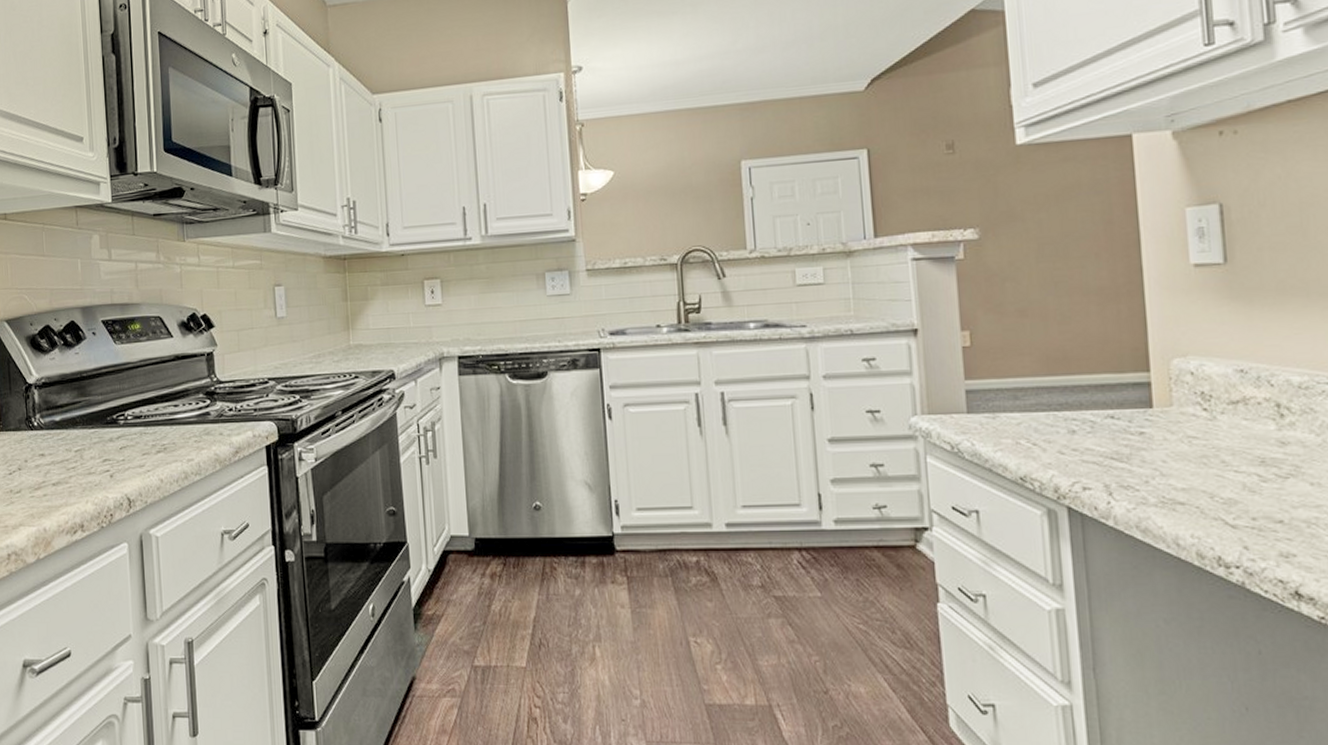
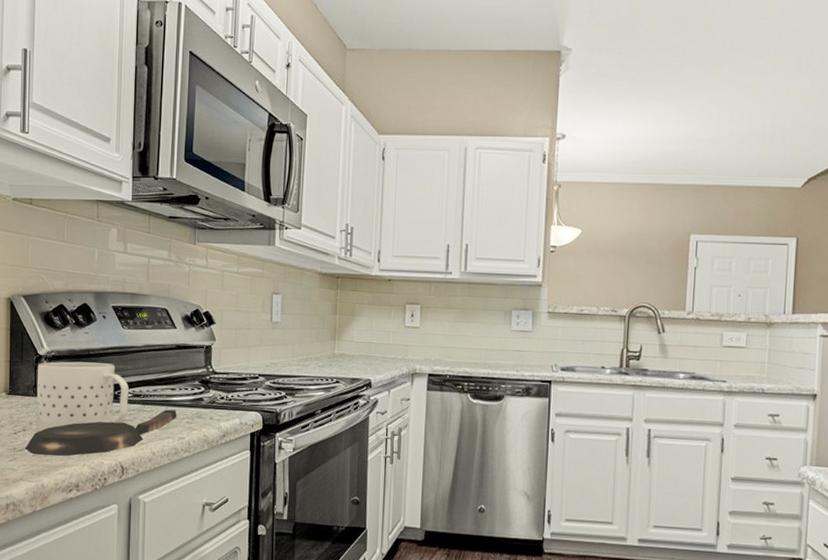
frying pan: none [21,429,183,496] -> present [24,409,177,456]
mug: none [27,385,130,470] -> present [35,361,129,432]

